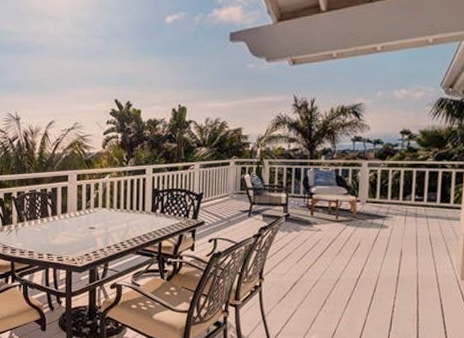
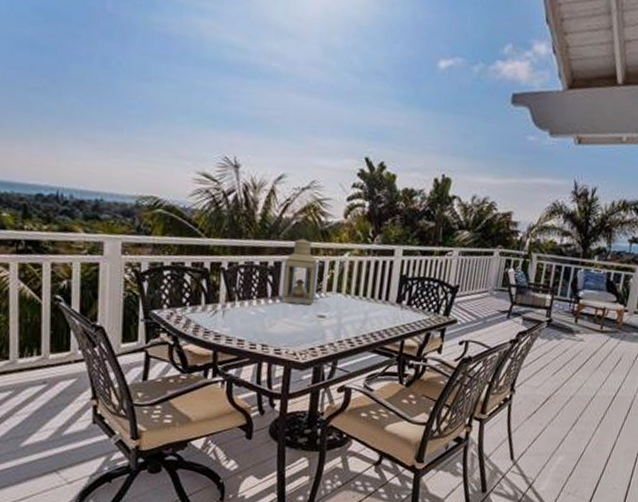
lantern: none [57,168,89,221] -> present [278,238,322,306]

